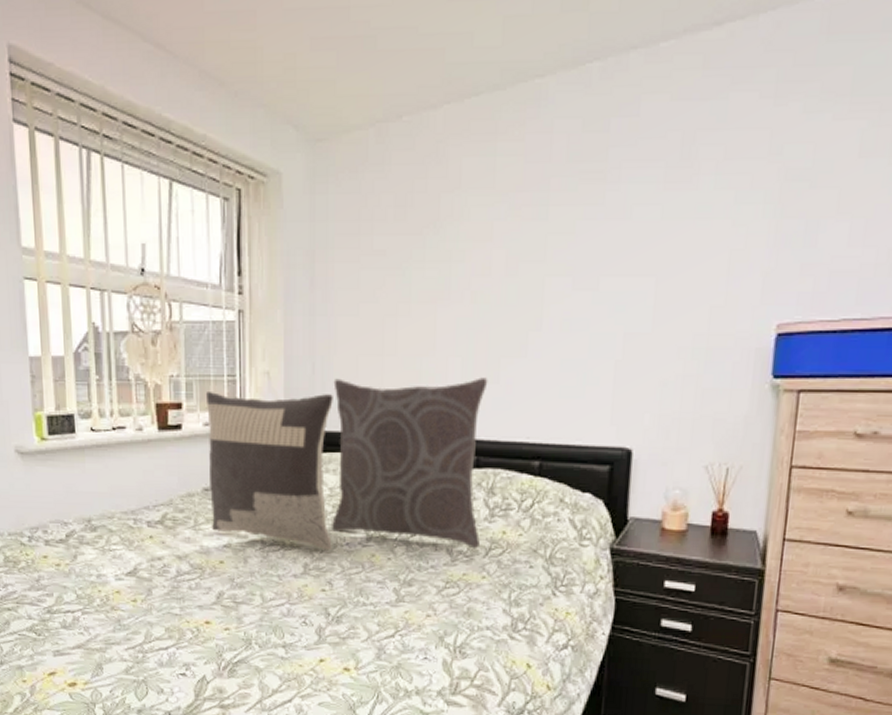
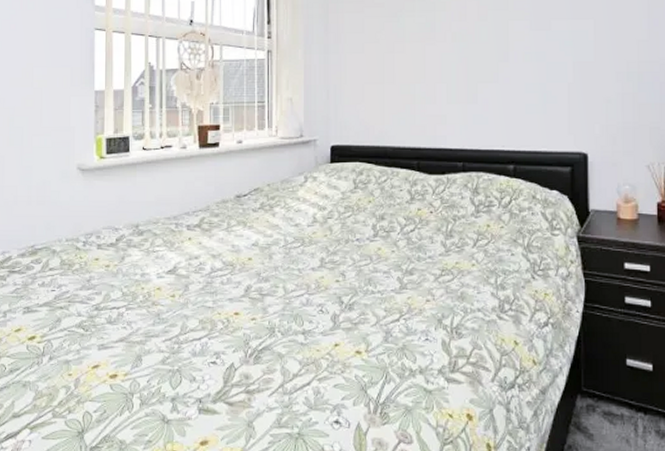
pillow: present [205,392,333,551] -> none [239,115,344,246]
pillow: present [332,377,488,549] -> none [344,99,469,241]

